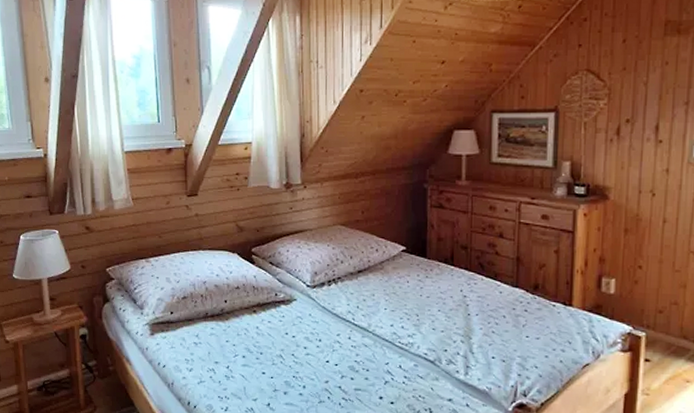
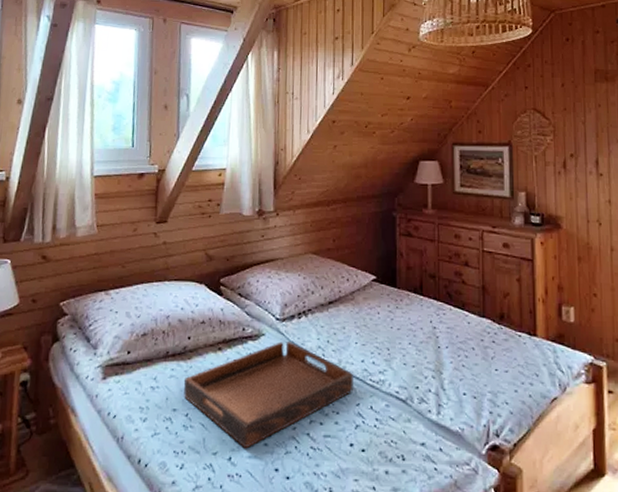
serving tray: none [223,305,383,397] -> present [183,340,353,449]

